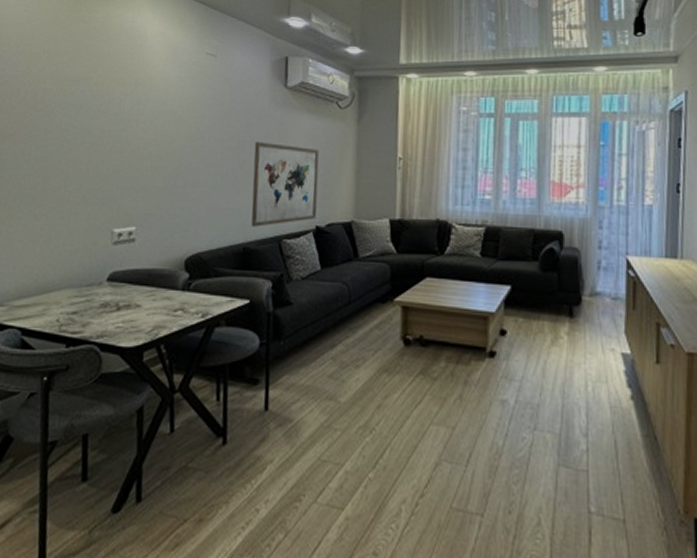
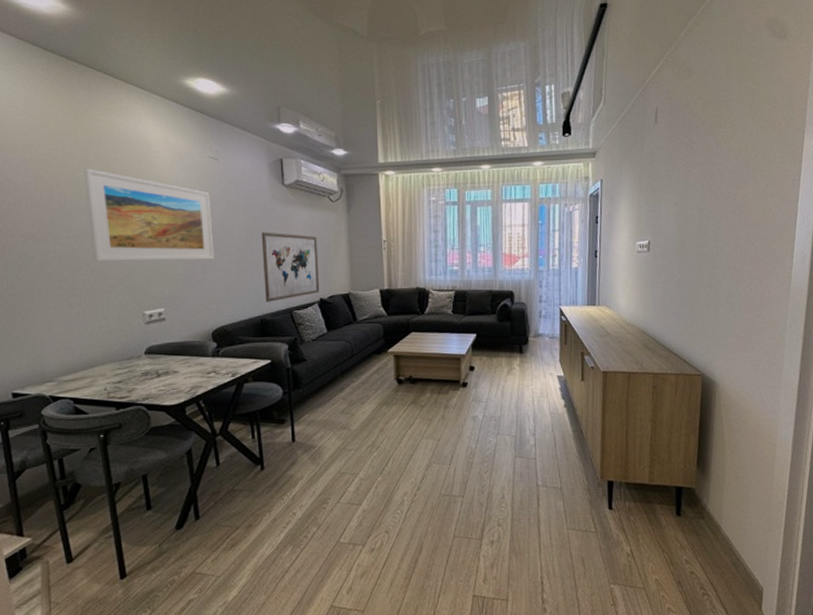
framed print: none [68,63,203,172] -> present [84,168,214,261]

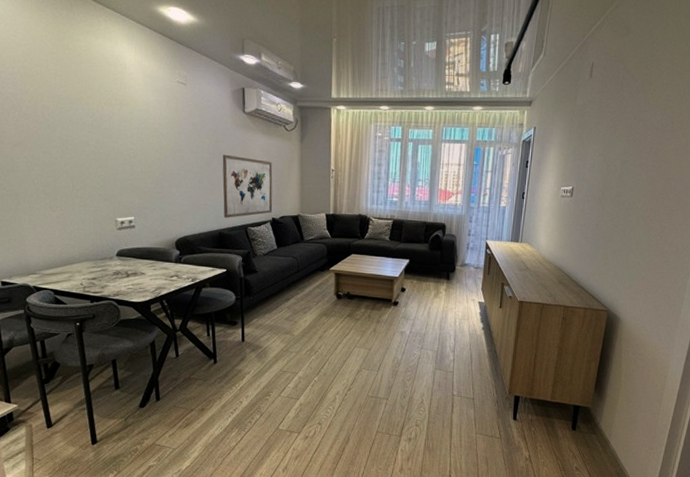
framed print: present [84,168,214,261] -> none [65,84,180,177]

